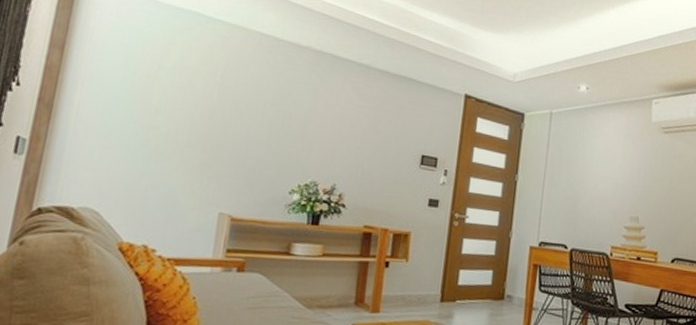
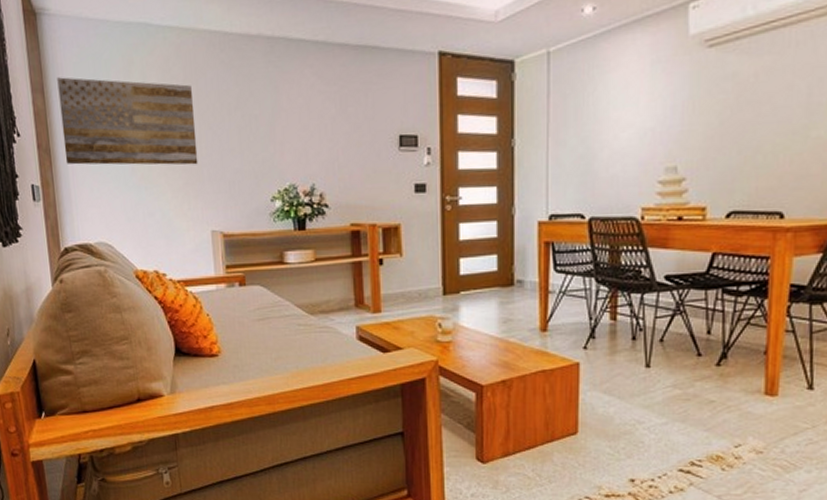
wall art: none [68,39,231,148] -> present [57,77,198,165]

